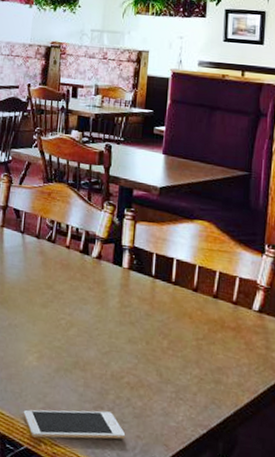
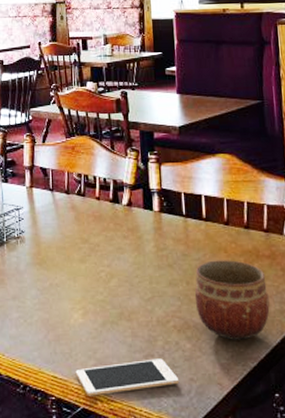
bowl: none [153,324,228,407] -> present [195,260,270,340]

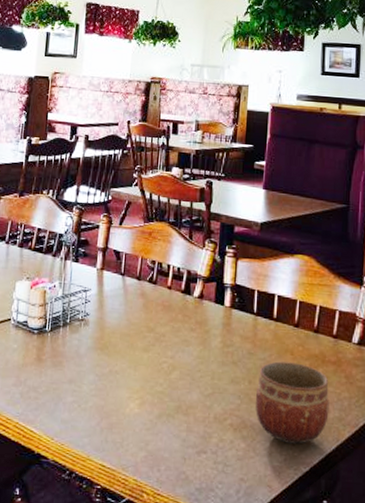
cell phone: present [75,358,180,396] -> none [124,455,229,488]

